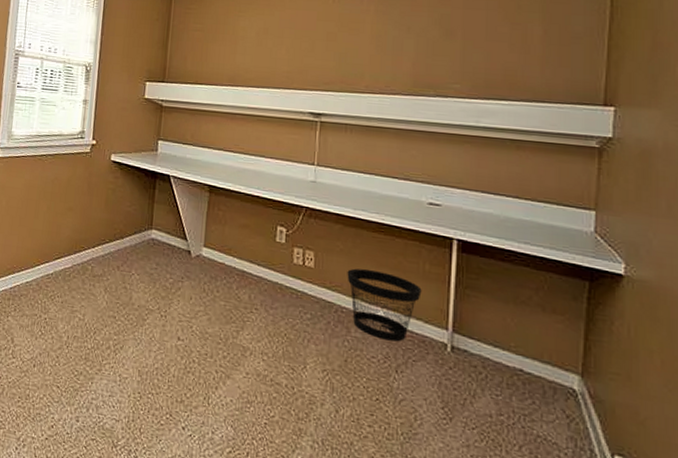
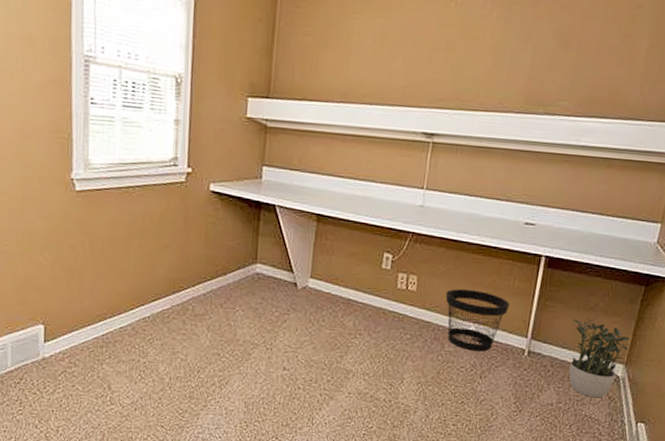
potted plant: none [502,313,587,416] -> present [568,318,633,398]

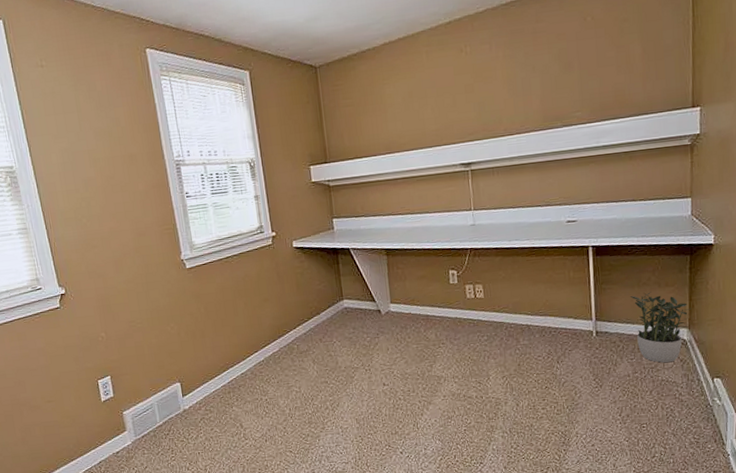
wastebasket: present [445,288,510,352] -> none [510,287,570,341]

